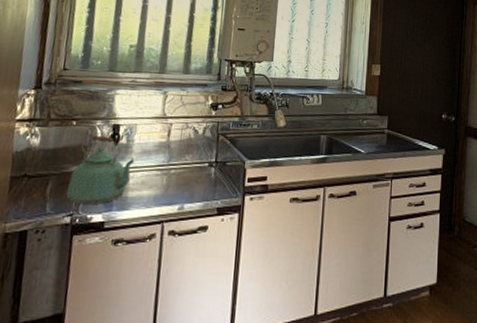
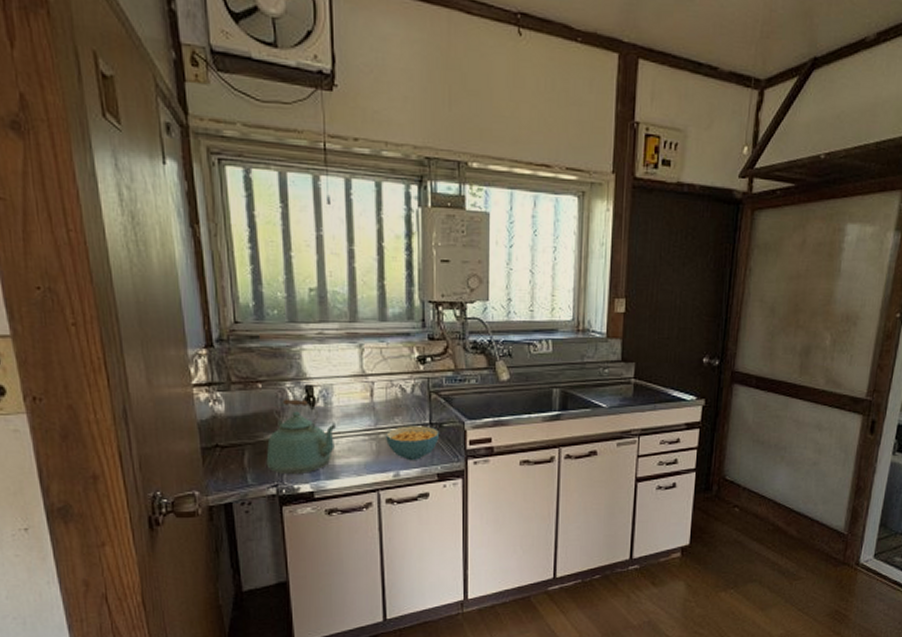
cereal bowl: none [175,163,222,195] -> present [385,426,439,460]

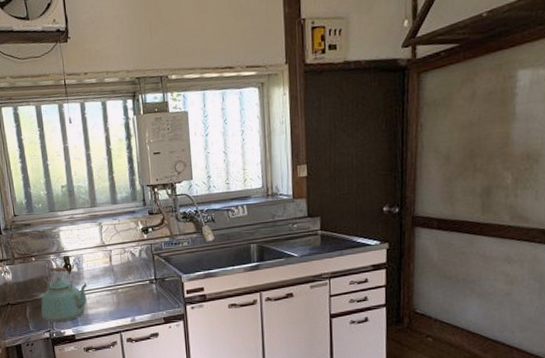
cereal bowl: present [385,426,439,460] -> none [122,281,163,308]

